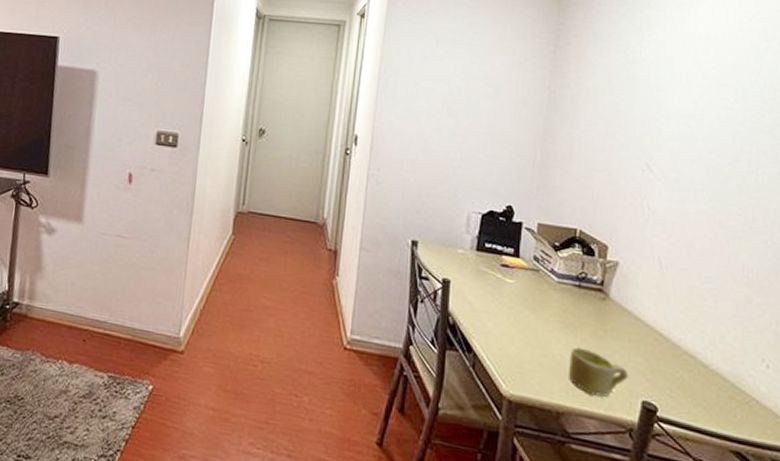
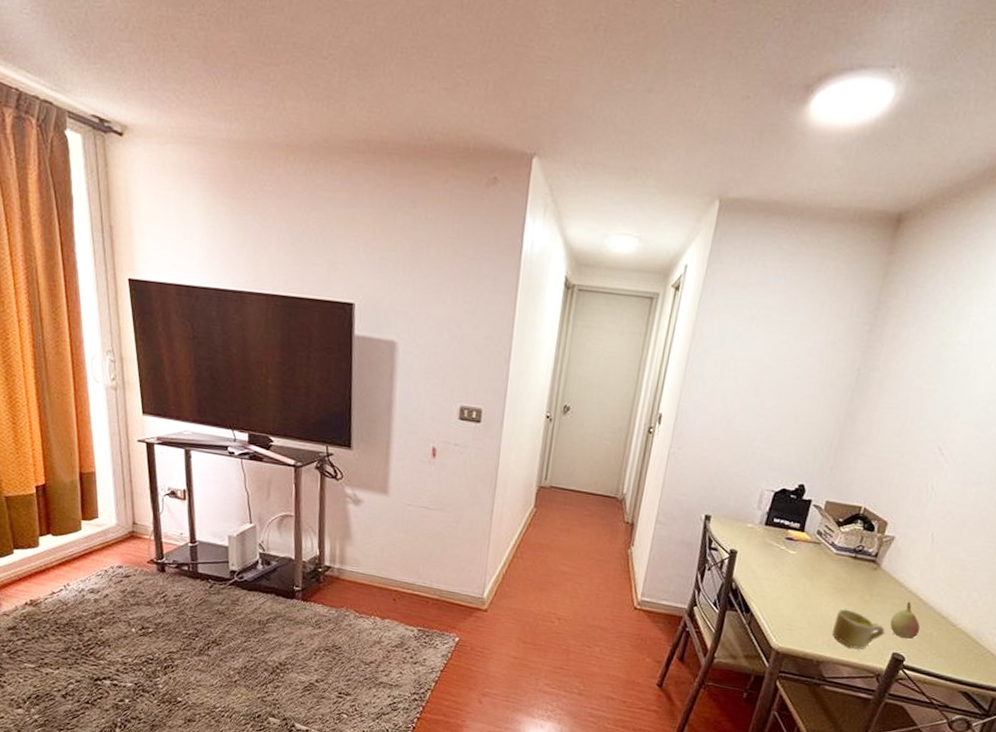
fruit: none [633,337,668,384] -> present [890,601,921,639]

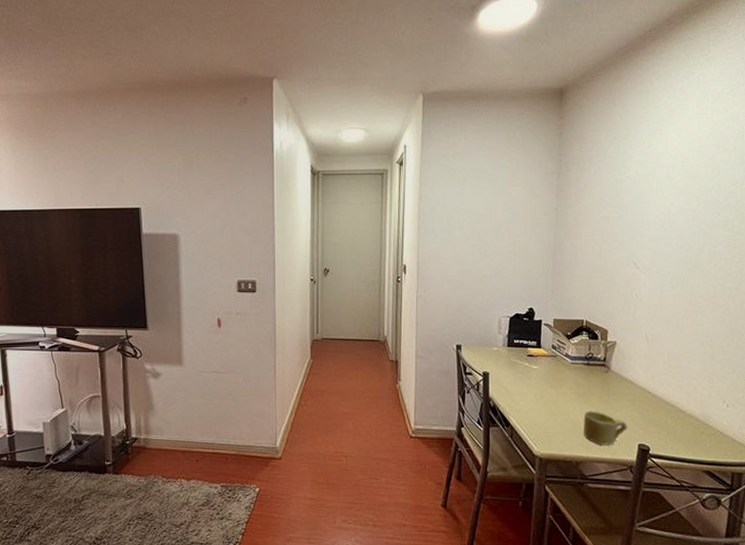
fruit: present [890,601,921,639] -> none [630,396,656,430]

